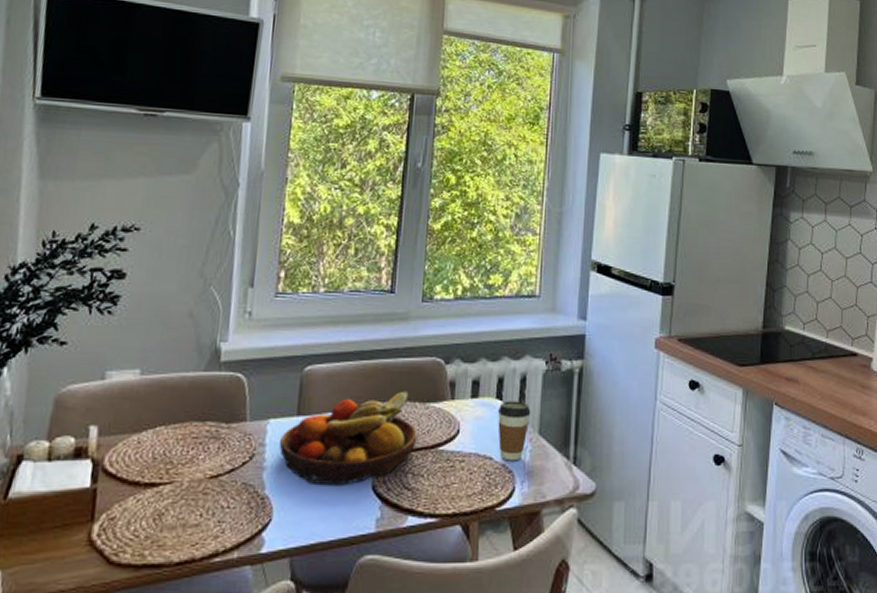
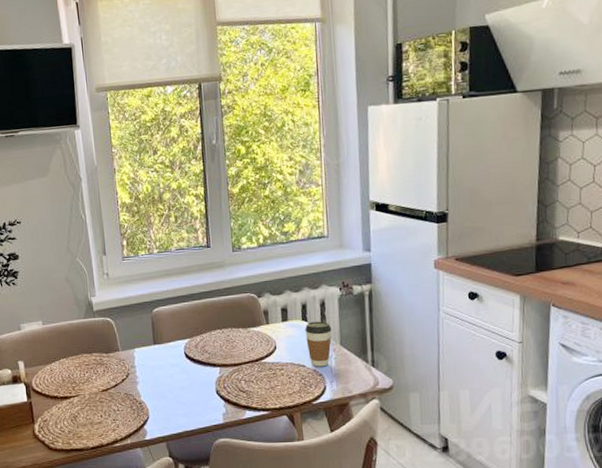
fruit bowl: present [278,391,417,486] -> none [144,320,245,392]

